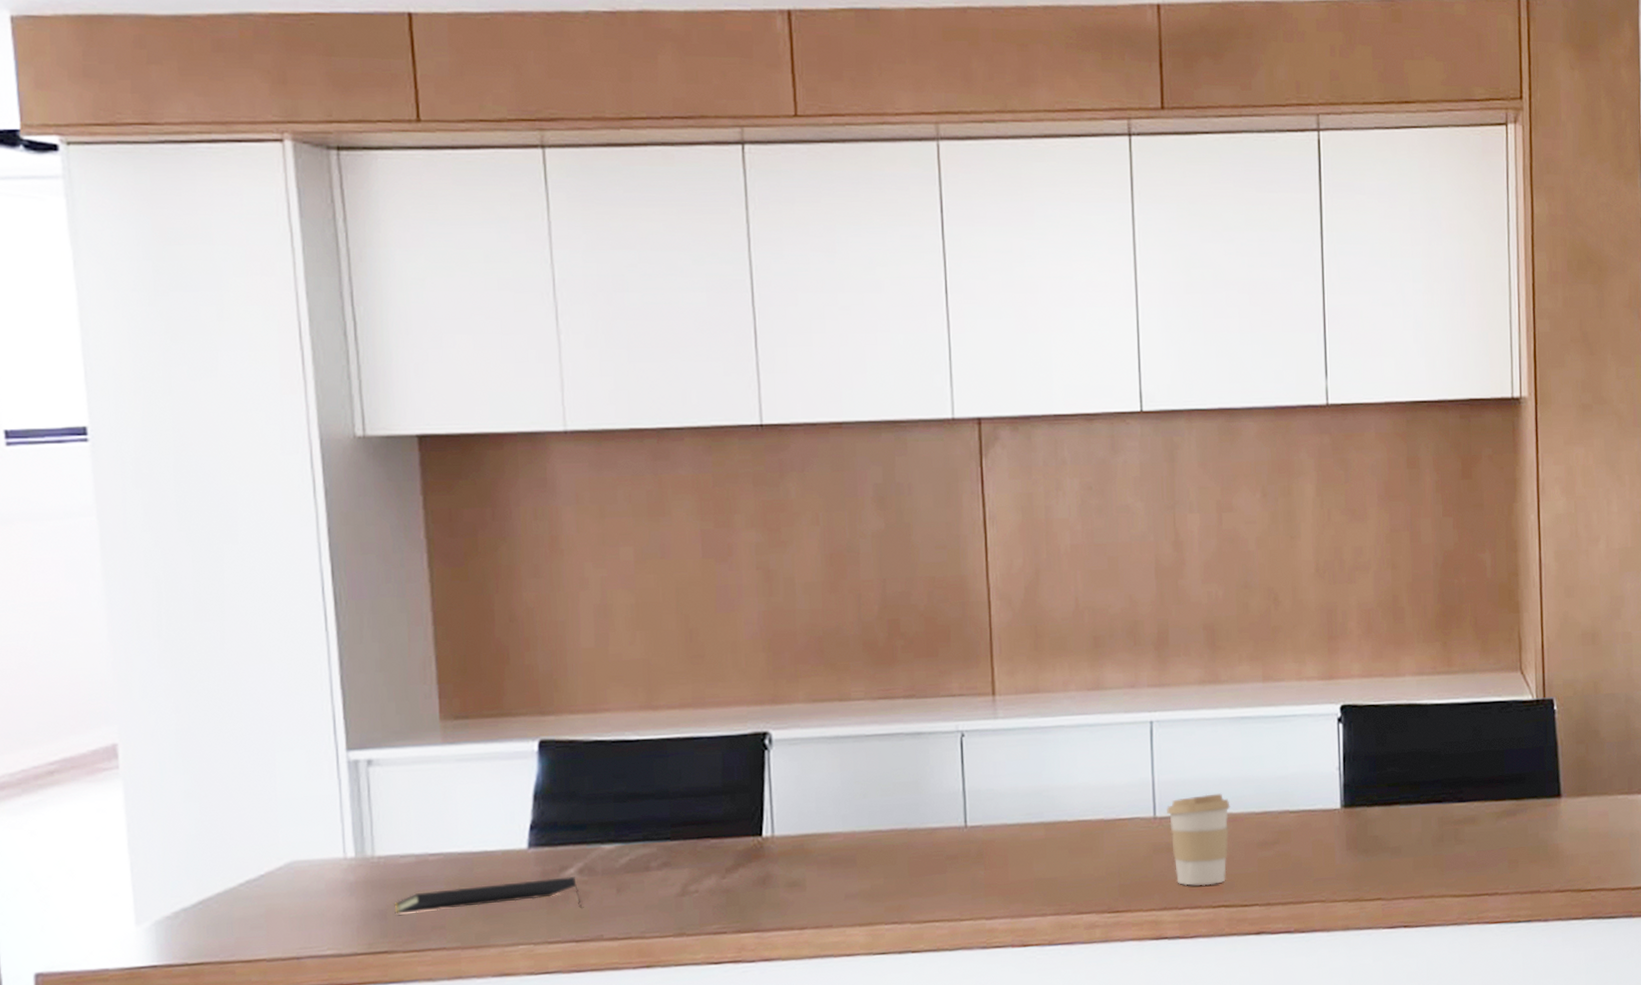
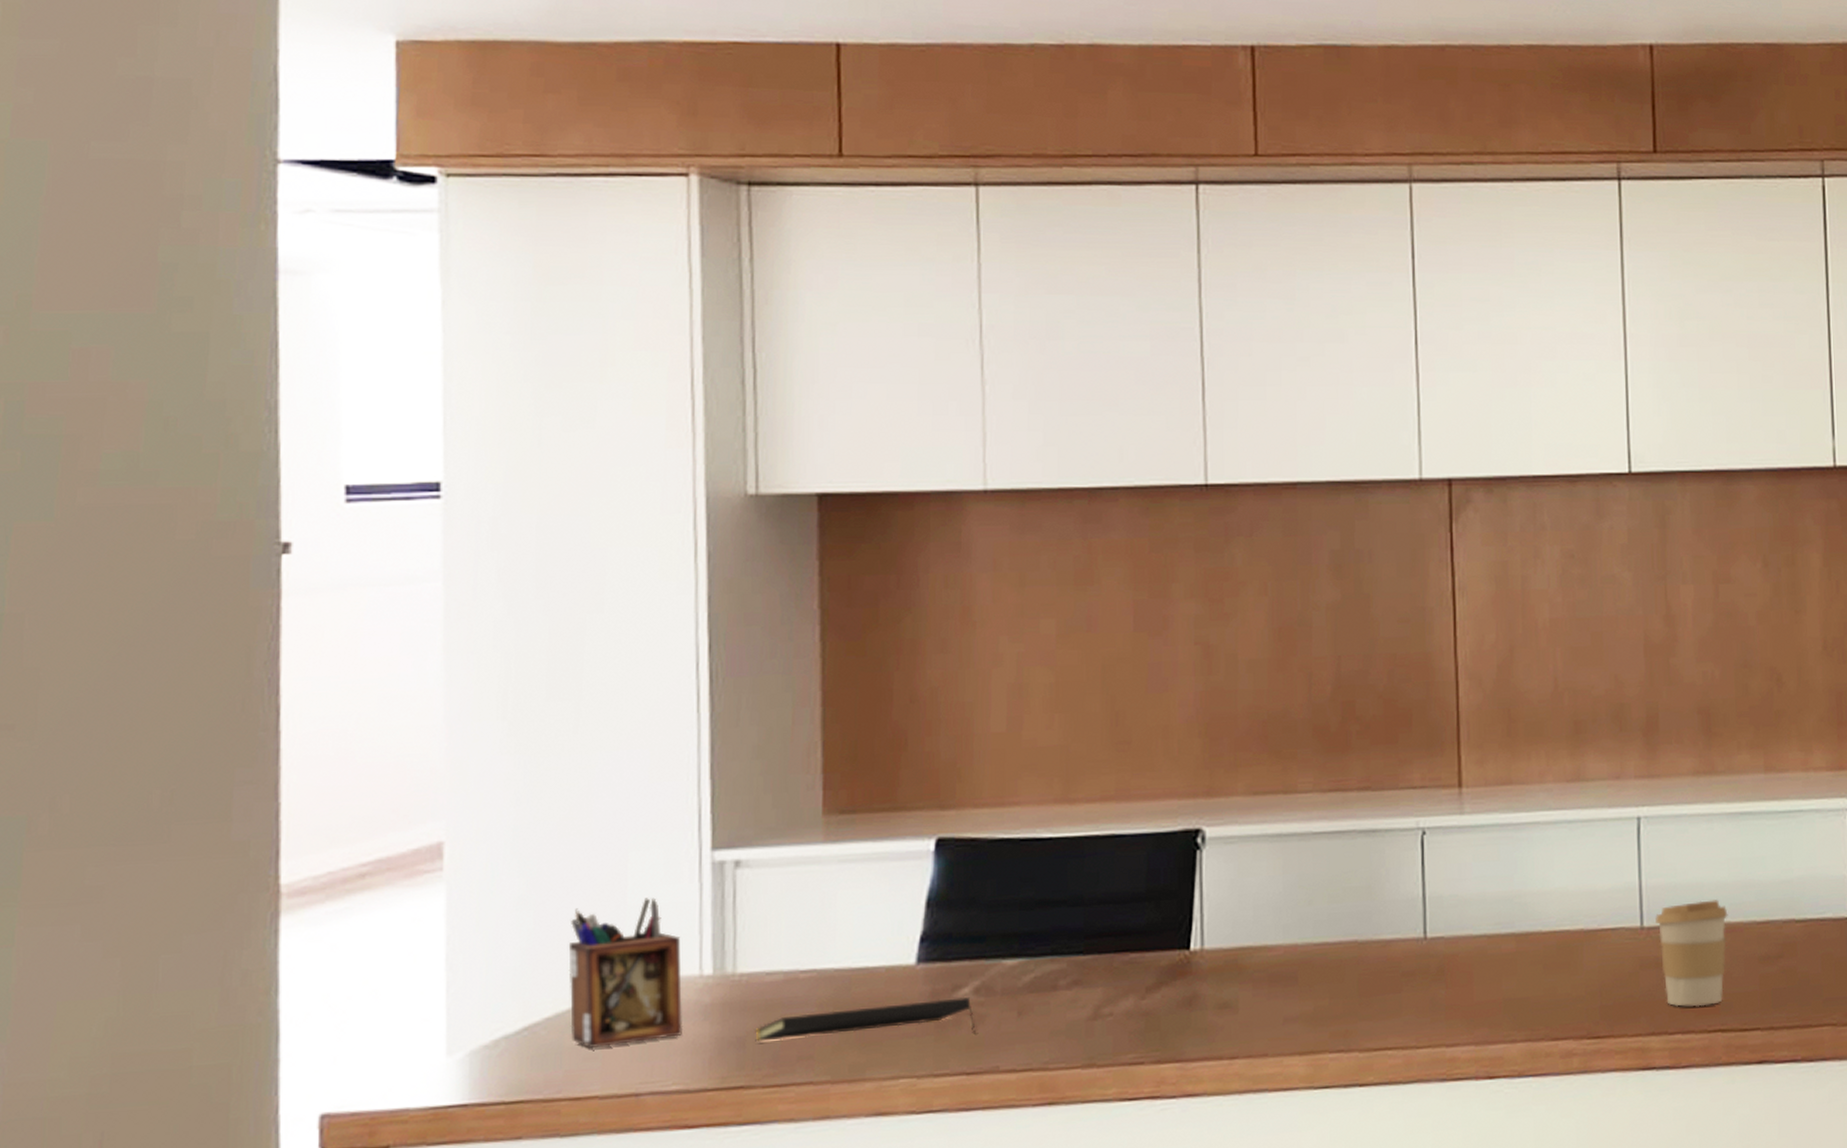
desk organizer: none [230,791,333,920] -> present [568,898,683,1049]

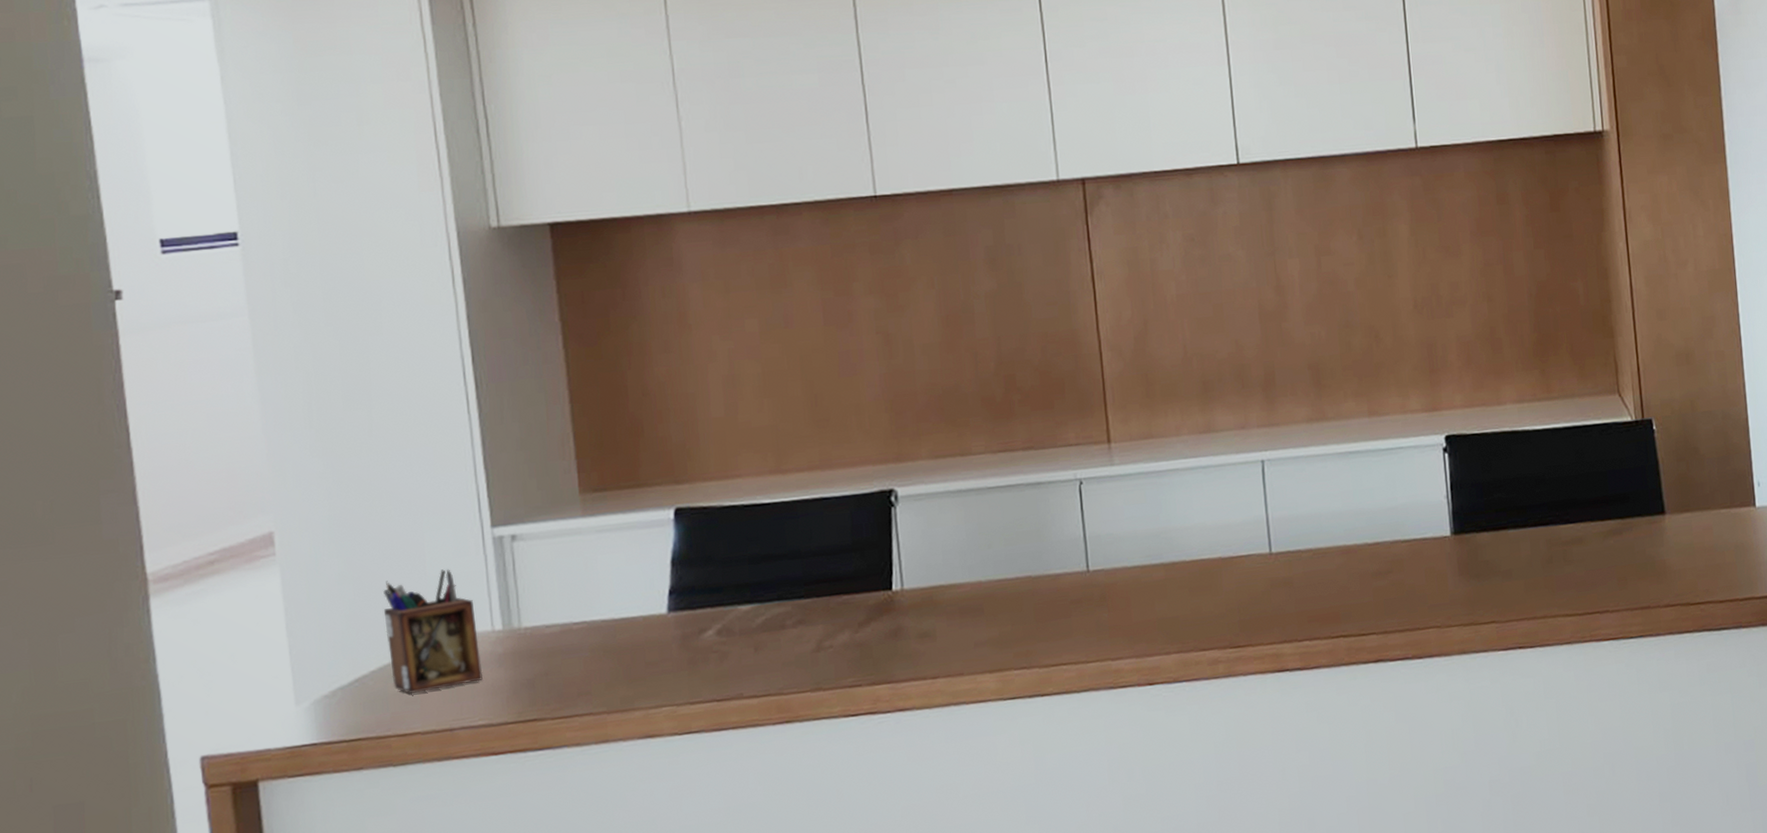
notepad: present [755,996,976,1042] -> none [541,637,721,683]
coffee cup: present [1655,900,1728,1007] -> none [1282,527,1344,618]

